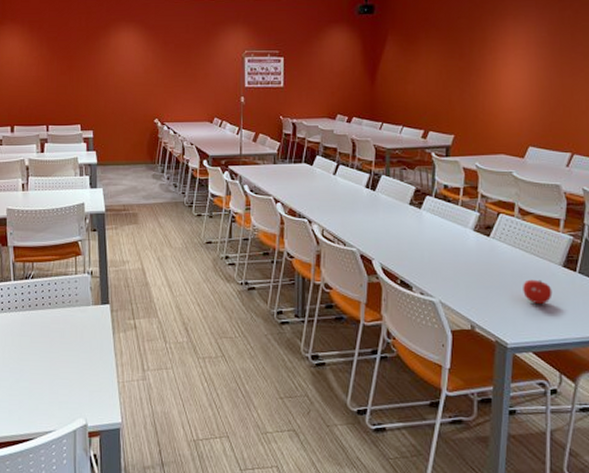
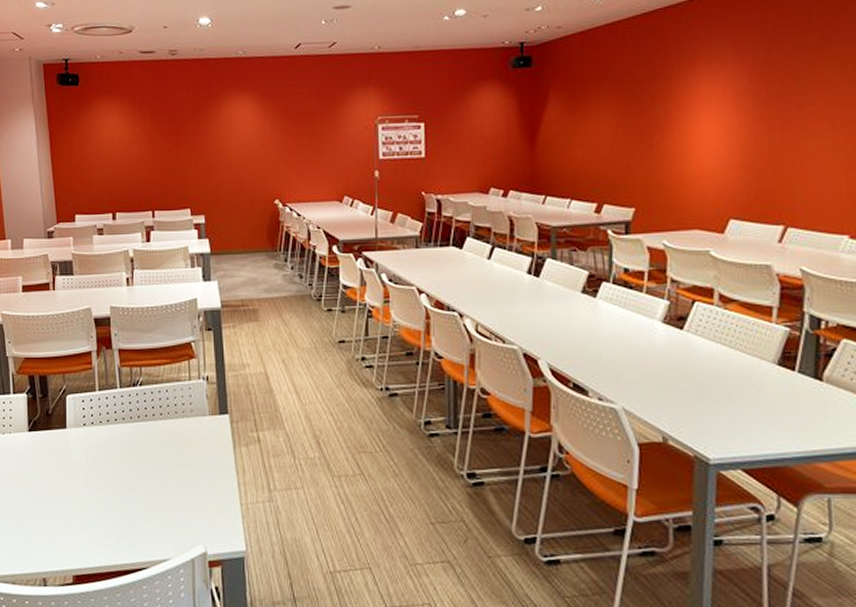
fruit: present [523,279,553,305] -> none [727,381,765,412]

